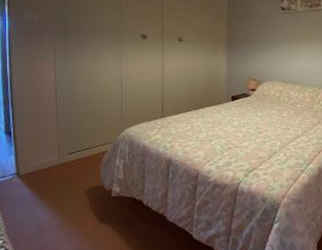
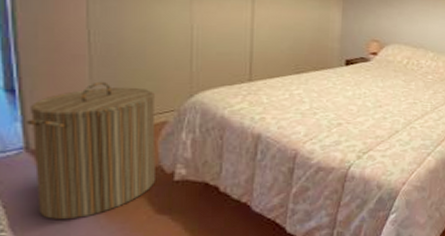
laundry hamper: none [18,123,99,228] -> present [27,81,156,220]

